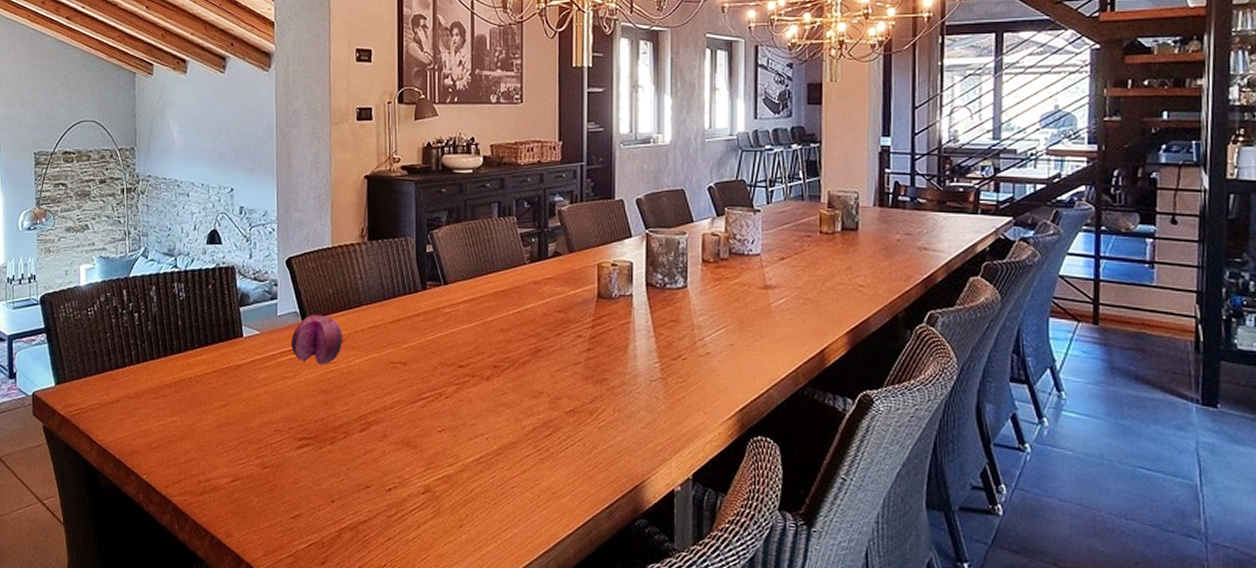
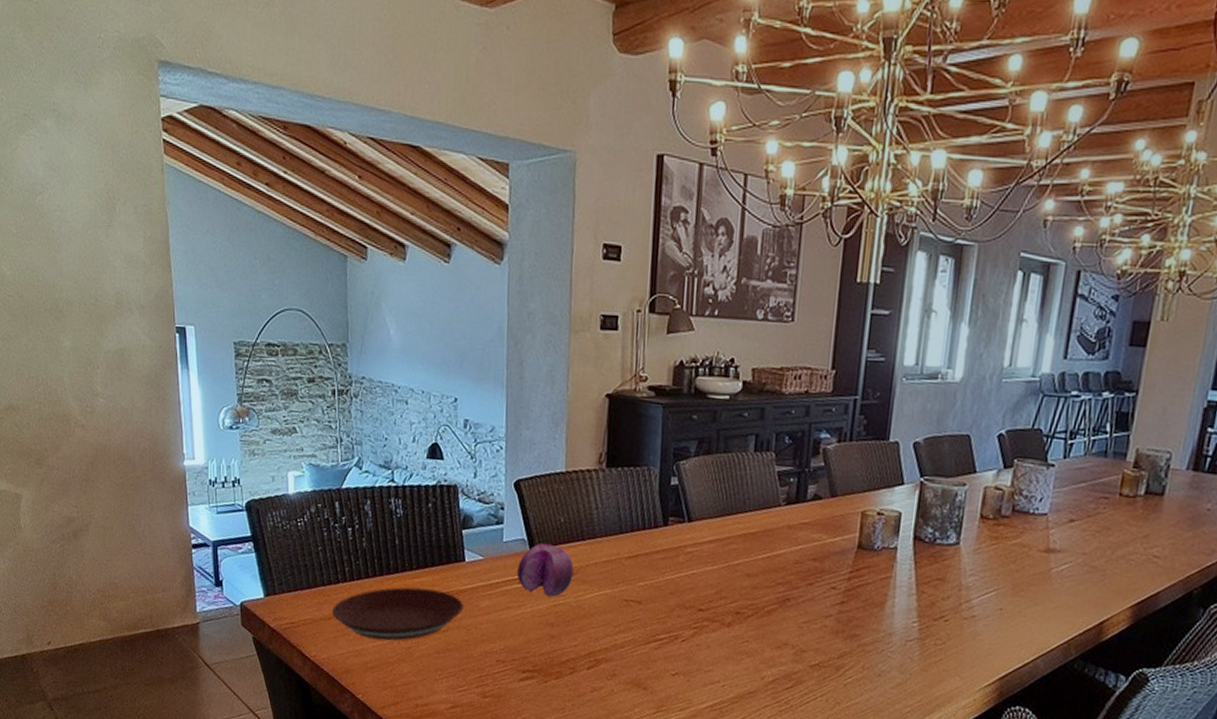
plate: none [119,365,242,419] -> present [332,587,464,641]

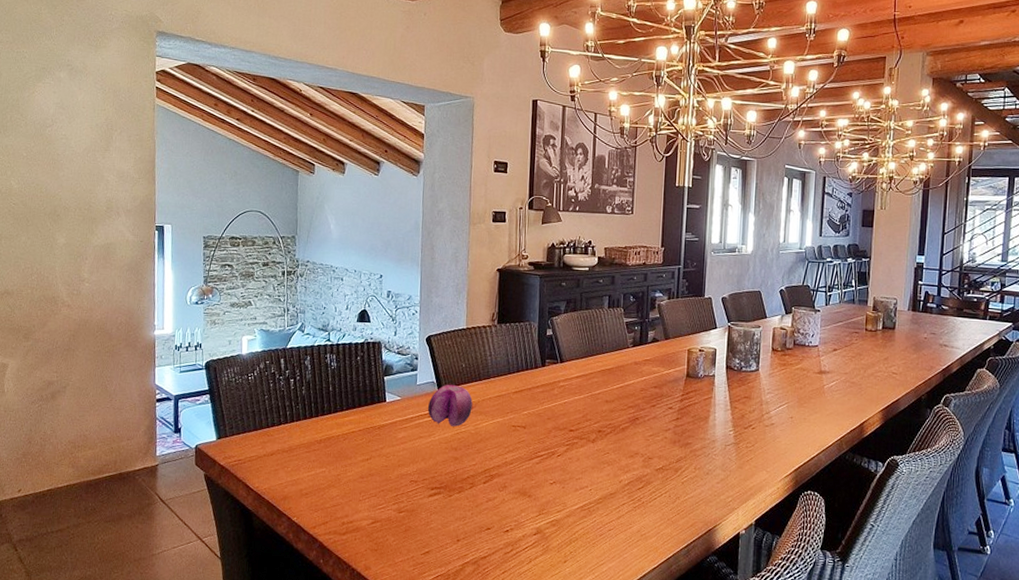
plate: present [332,587,464,641] -> none [274,425,384,470]

